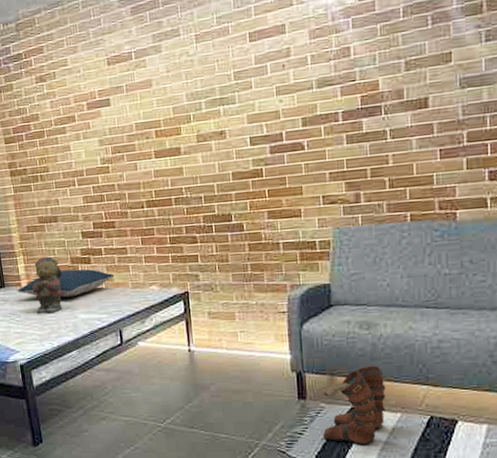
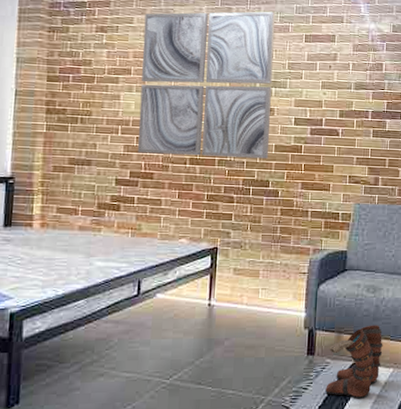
pillow: present [17,269,115,298] -> none [26,214,144,243]
teddy bear: present [32,256,70,315] -> none [44,198,86,260]
wall art: none [77,13,227,203] -> present [137,11,276,159]

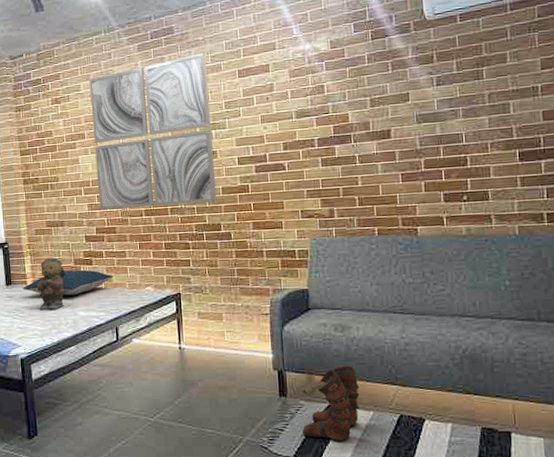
pillow: none [26,214,144,243] -> present [22,269,114,296]
teddy bear: none [44,198,86,260] -> present [37,257,71,312]

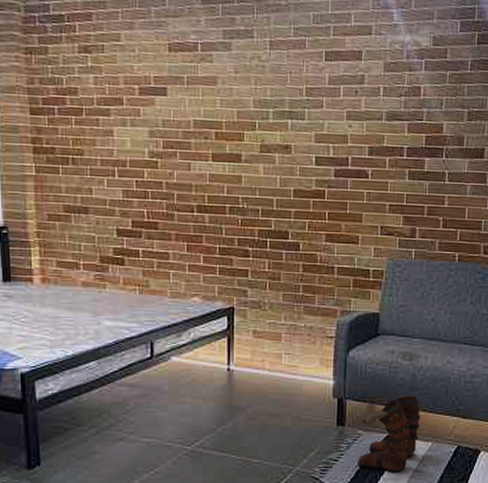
pillow: present [22,269,114,296] -> none [26,269,151,301]
teddy bear: present [37,257,71,312] -> none [48,251,92,318]
wall art: present [89,53,217,210] -> none [133,21,289,206]

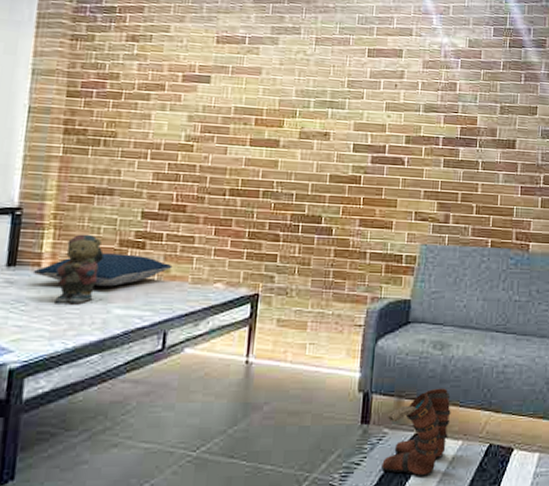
pillow: none [26,269,151,301] -> present [32,253,173,287]
teddy bear: none [48,251,92,318] -> present [53,234,104,306]

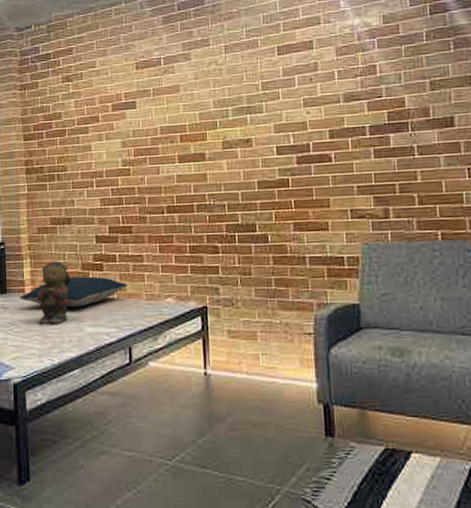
boots: present [381,388,451,477] -> none [351,399,423,496]

